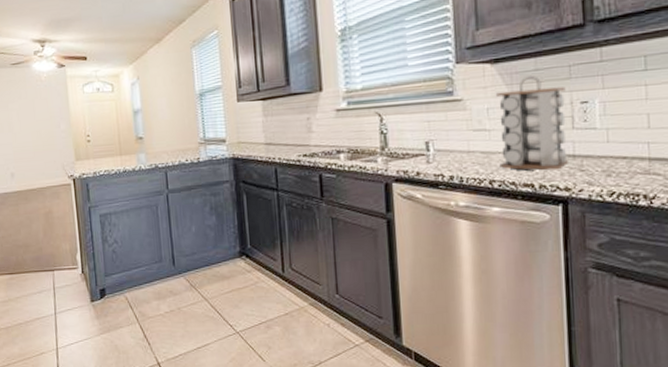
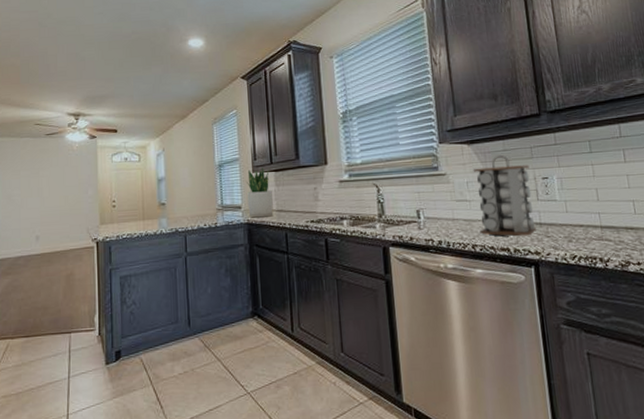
planter: none [230,95,262,152] -> present [245,166,274,218]

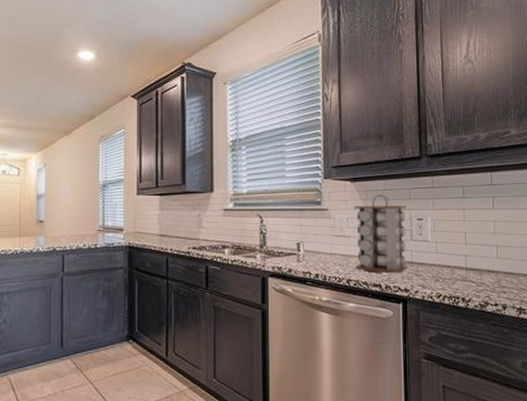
planter: present [245,166,274,218] -> none [129,189,156,241]

